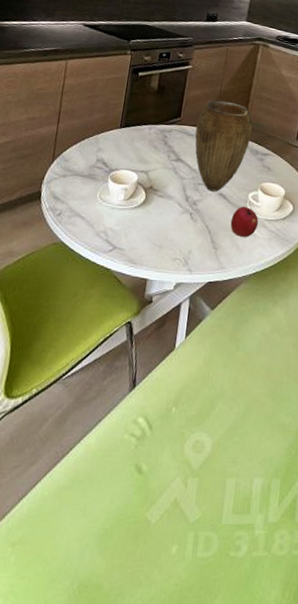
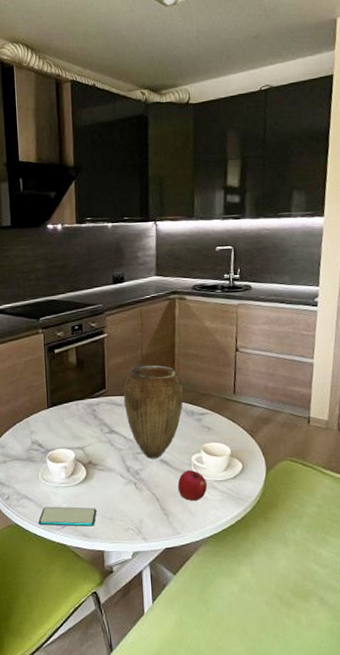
smartphone: none [86,227,148,253] -> present [38,506,97,527]

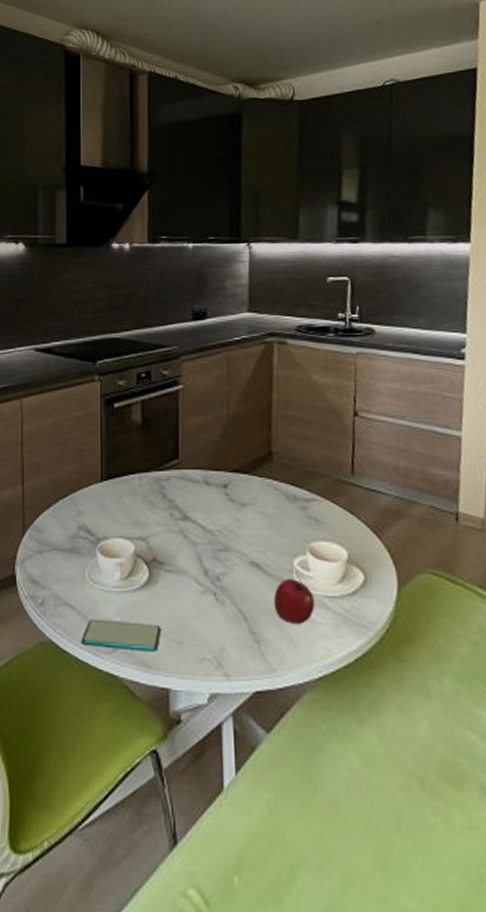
vase: present [123,364,184,459] -> none [202,429,284,560]

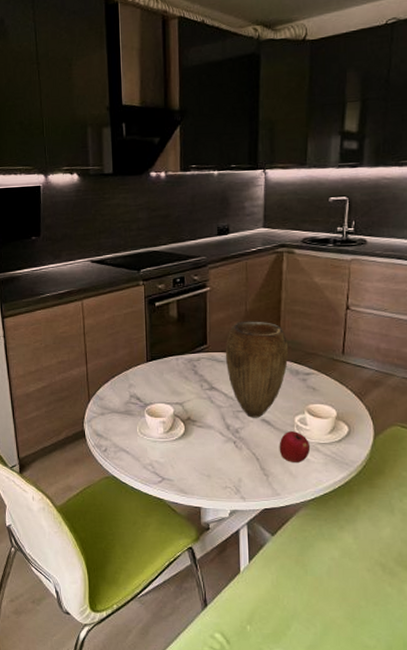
smartphone: present [81,619,161,652] -> none [135,460,194,483]
vase: none [202,429,284,560] -> present [225,321,289,418]

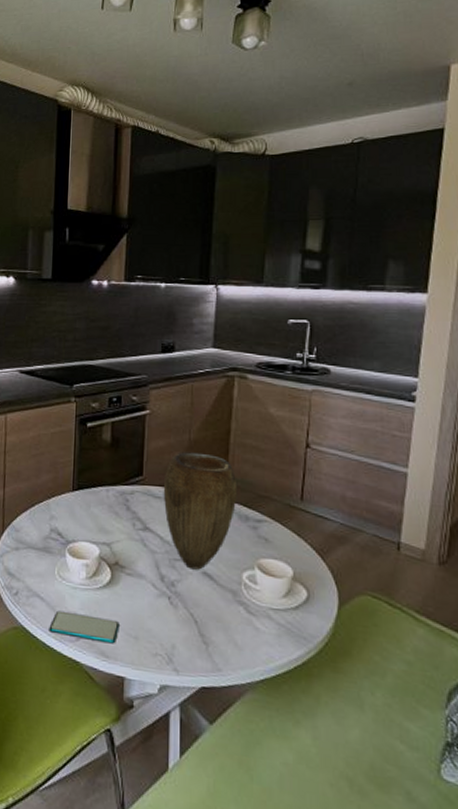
smartphone: none [135,460,194,483] -> present [49,610,120,644]
apple: present [279,432,310,462] -> none [222,590,259,631]

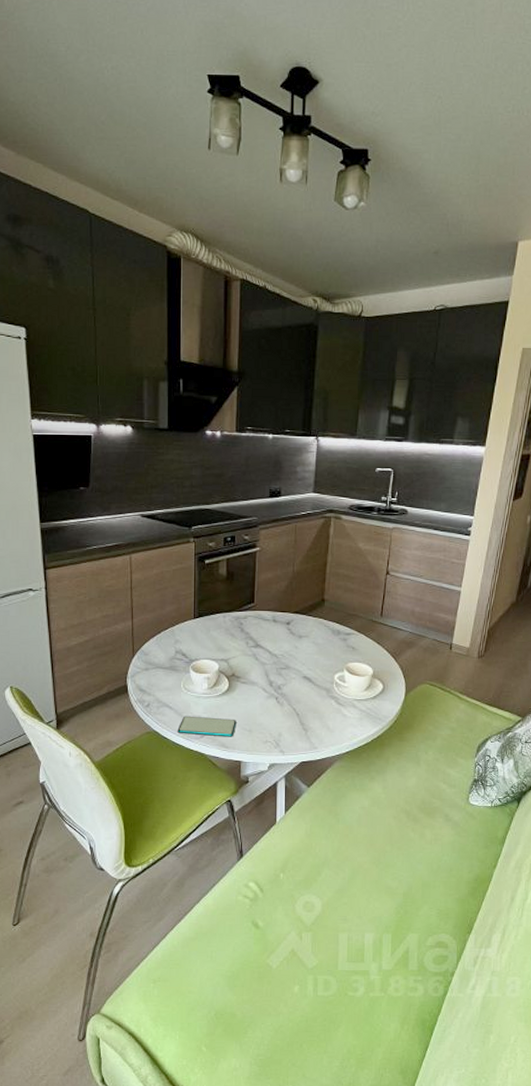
vase: present [163,451,238,570] -> none [271,582,332,675]

